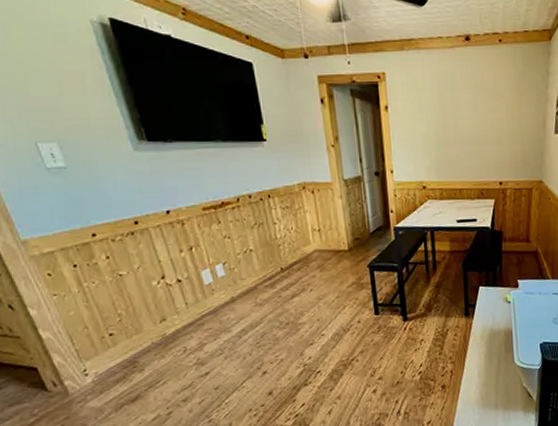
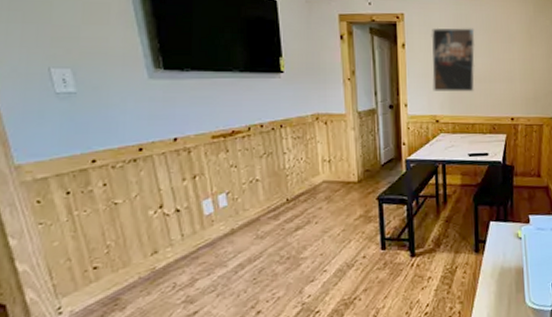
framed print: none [414,86,462,157] -> present [431,27,475,92]

